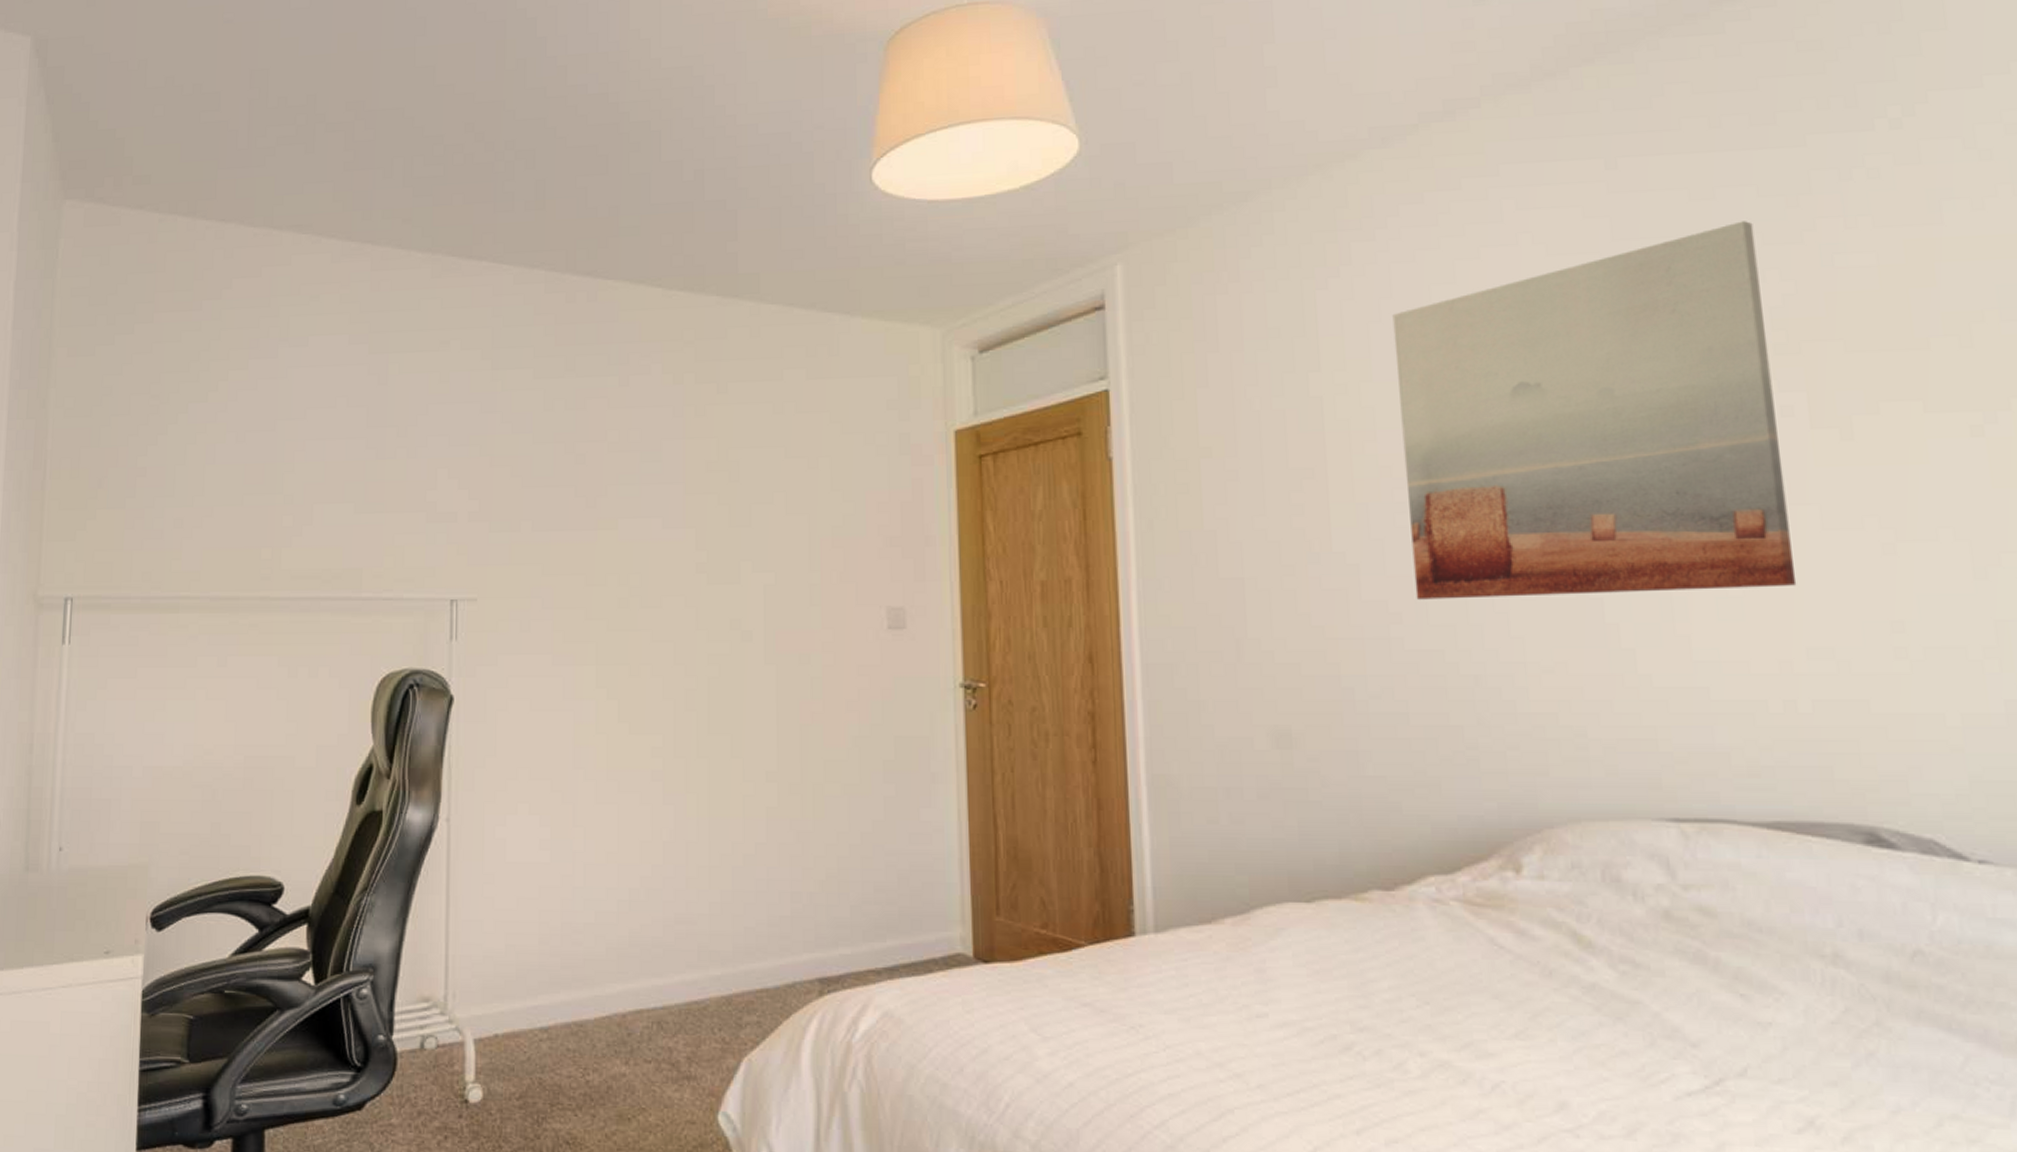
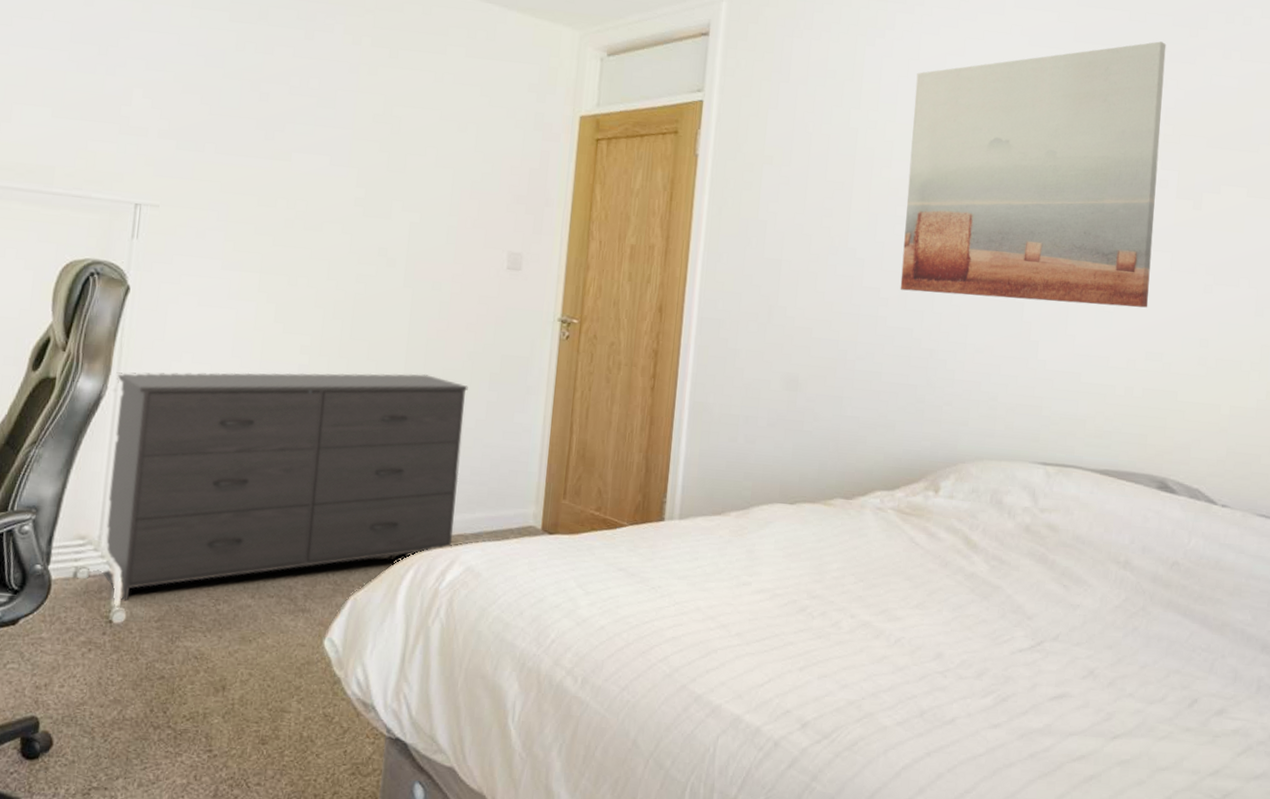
dresser: none [447,769,862,1075] -> present [102,372,468,601]

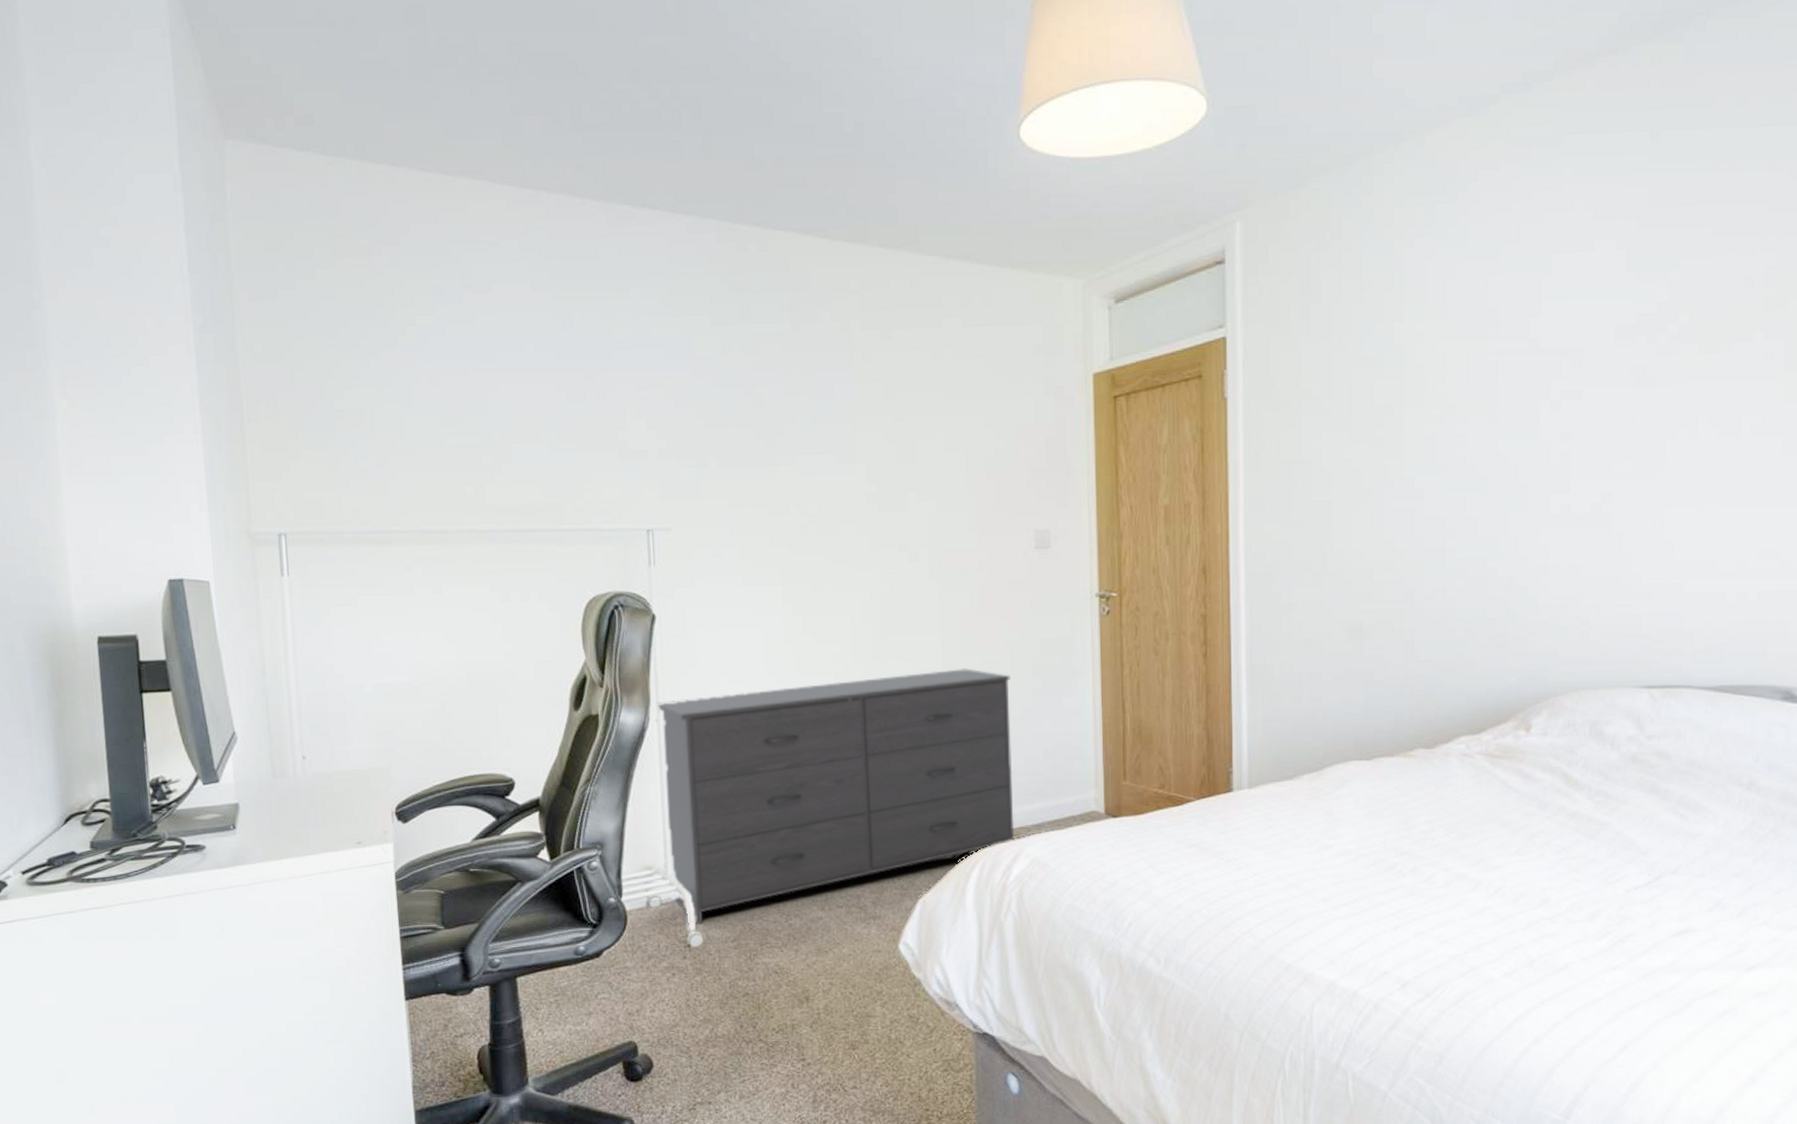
wall art: present [900,41,1166,308] -> none [1466,190,1762,517]

